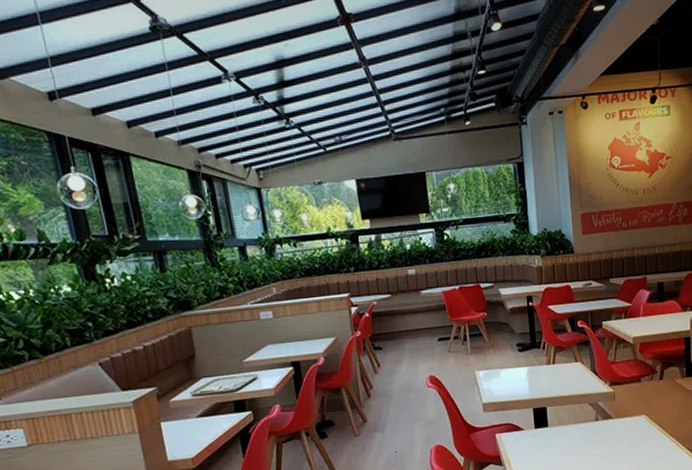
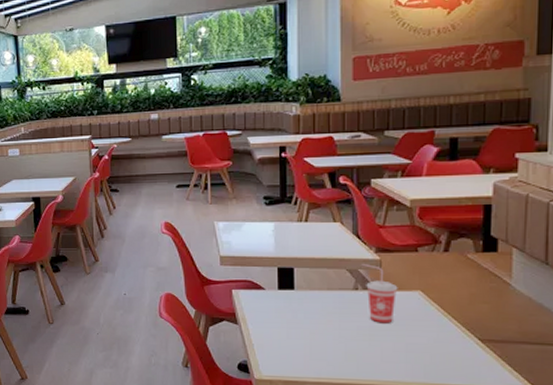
beverage cup: none [600,396,629,447] -> present [361,263,398,323]

